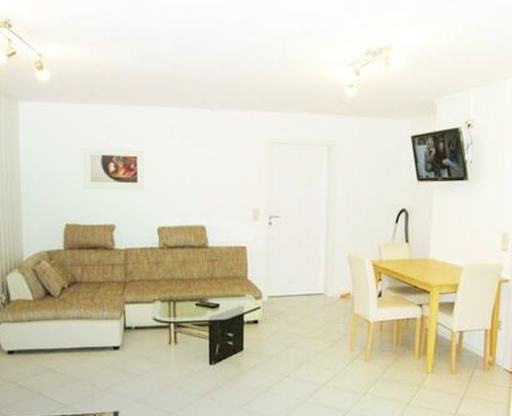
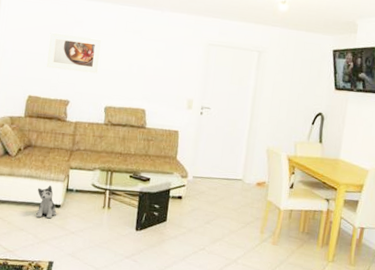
plush toy: none [91,325,116,364] -> present [36,185,57,219]

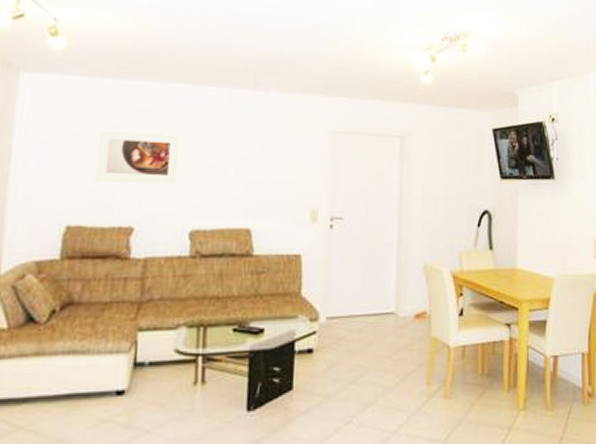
plush toy: present [36,185,57,219] -> none [83,360,119,416]

